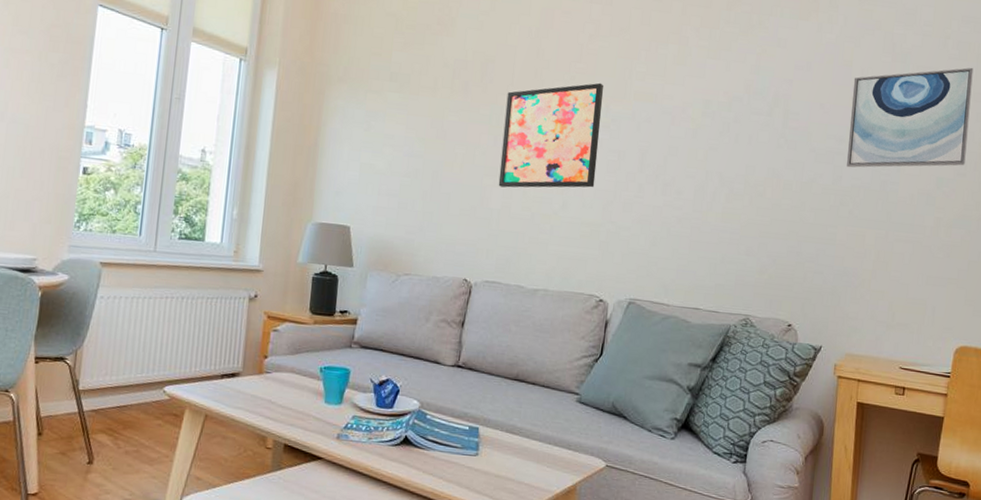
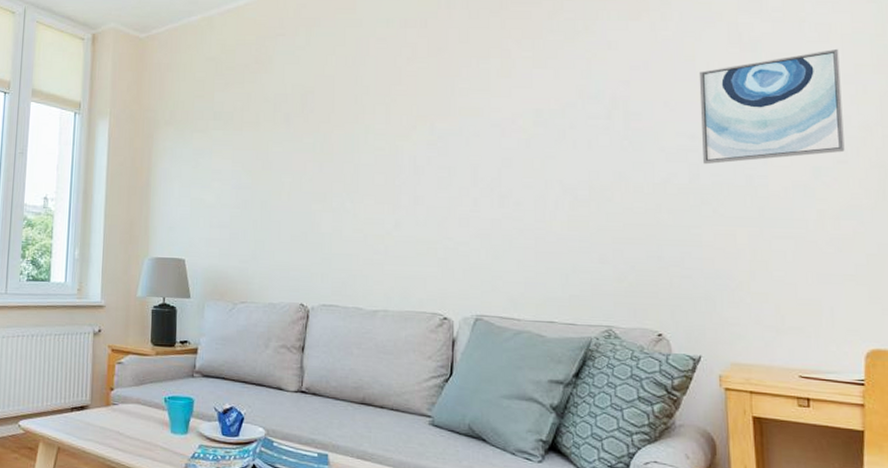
wall art: present [498,82,604,188] -> none [327,102,427,212]

